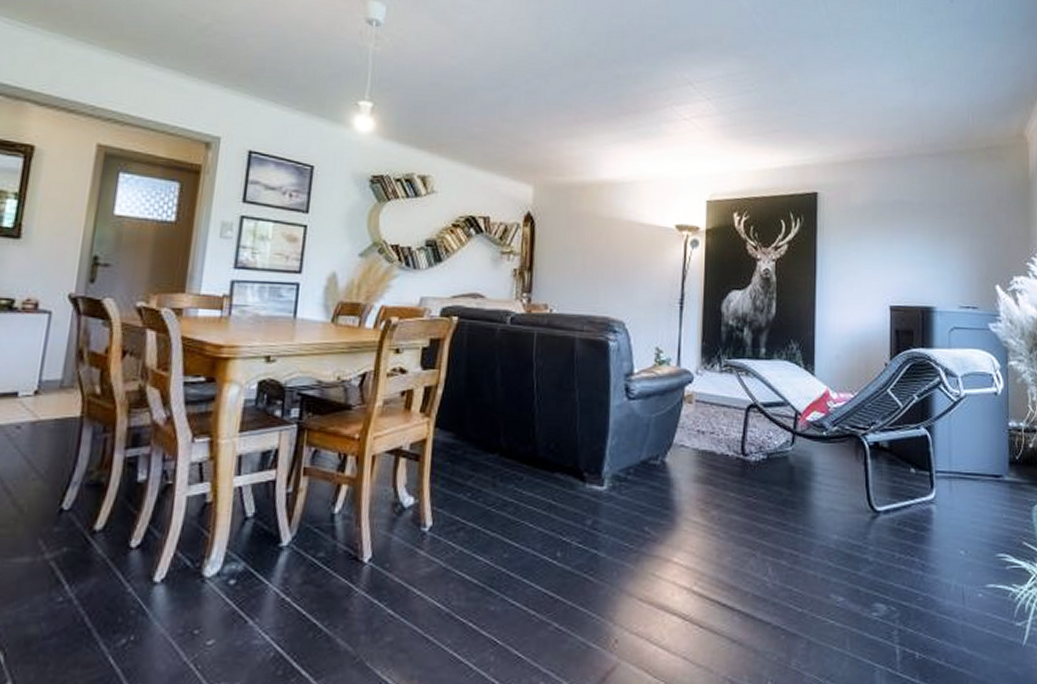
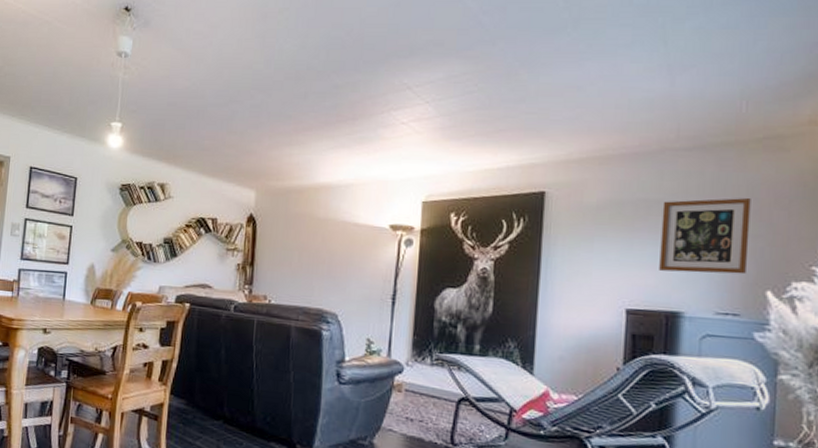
wall art: none [914,201,981,271] -> present [659,198,751,275]

